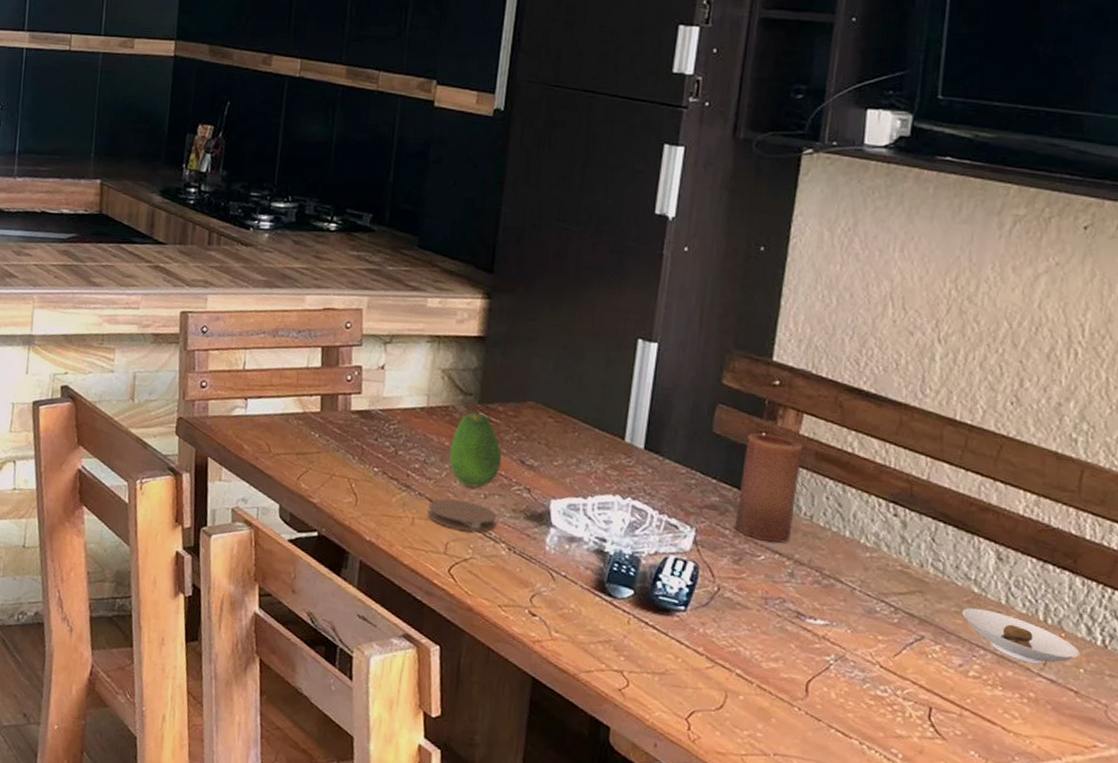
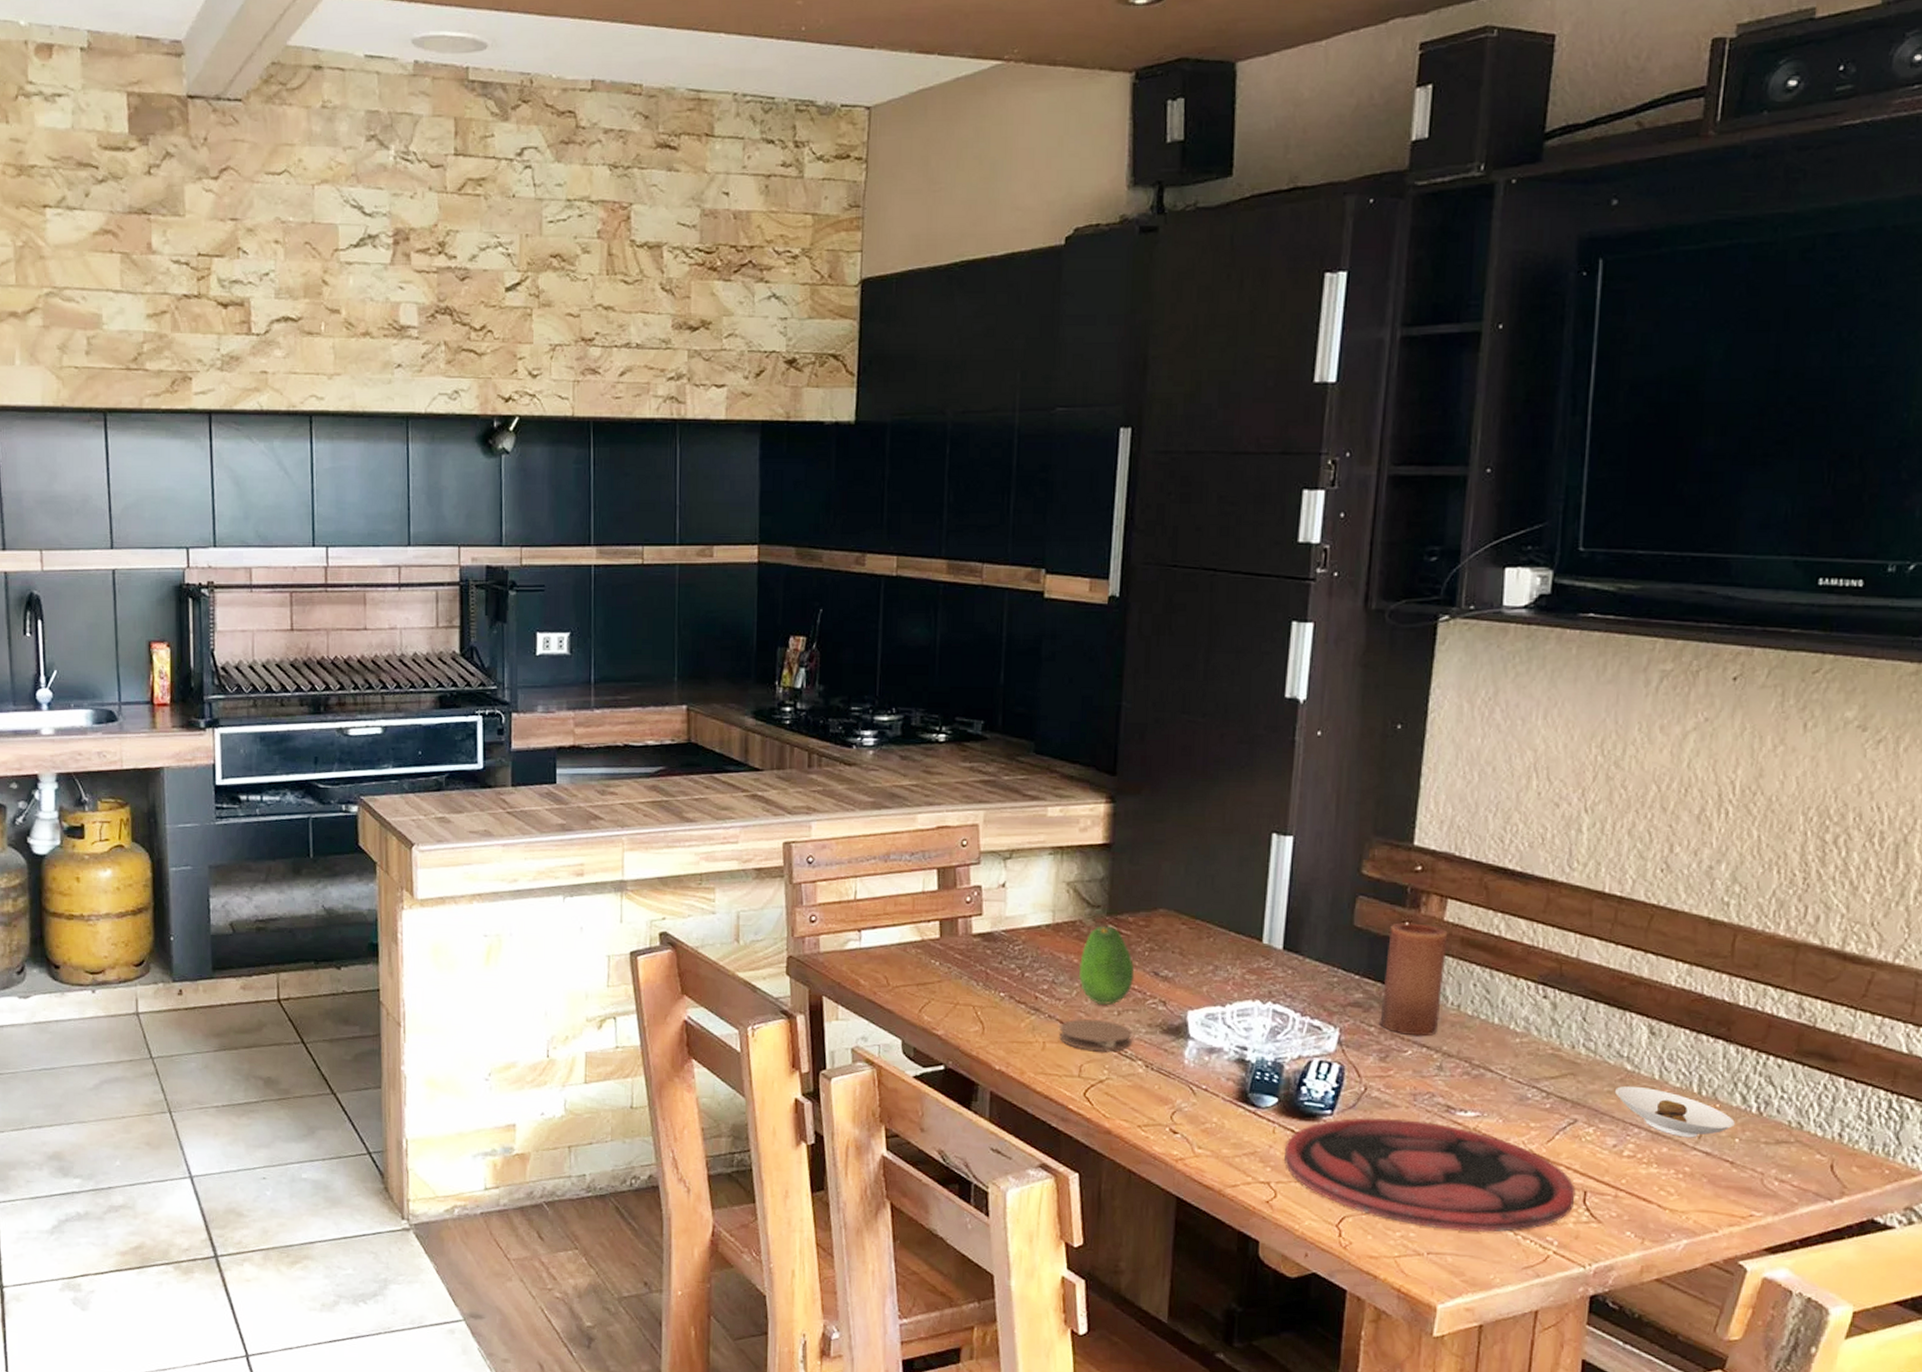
plate: none [638,615,921,741] -> present [1285,1117,1576,1233]

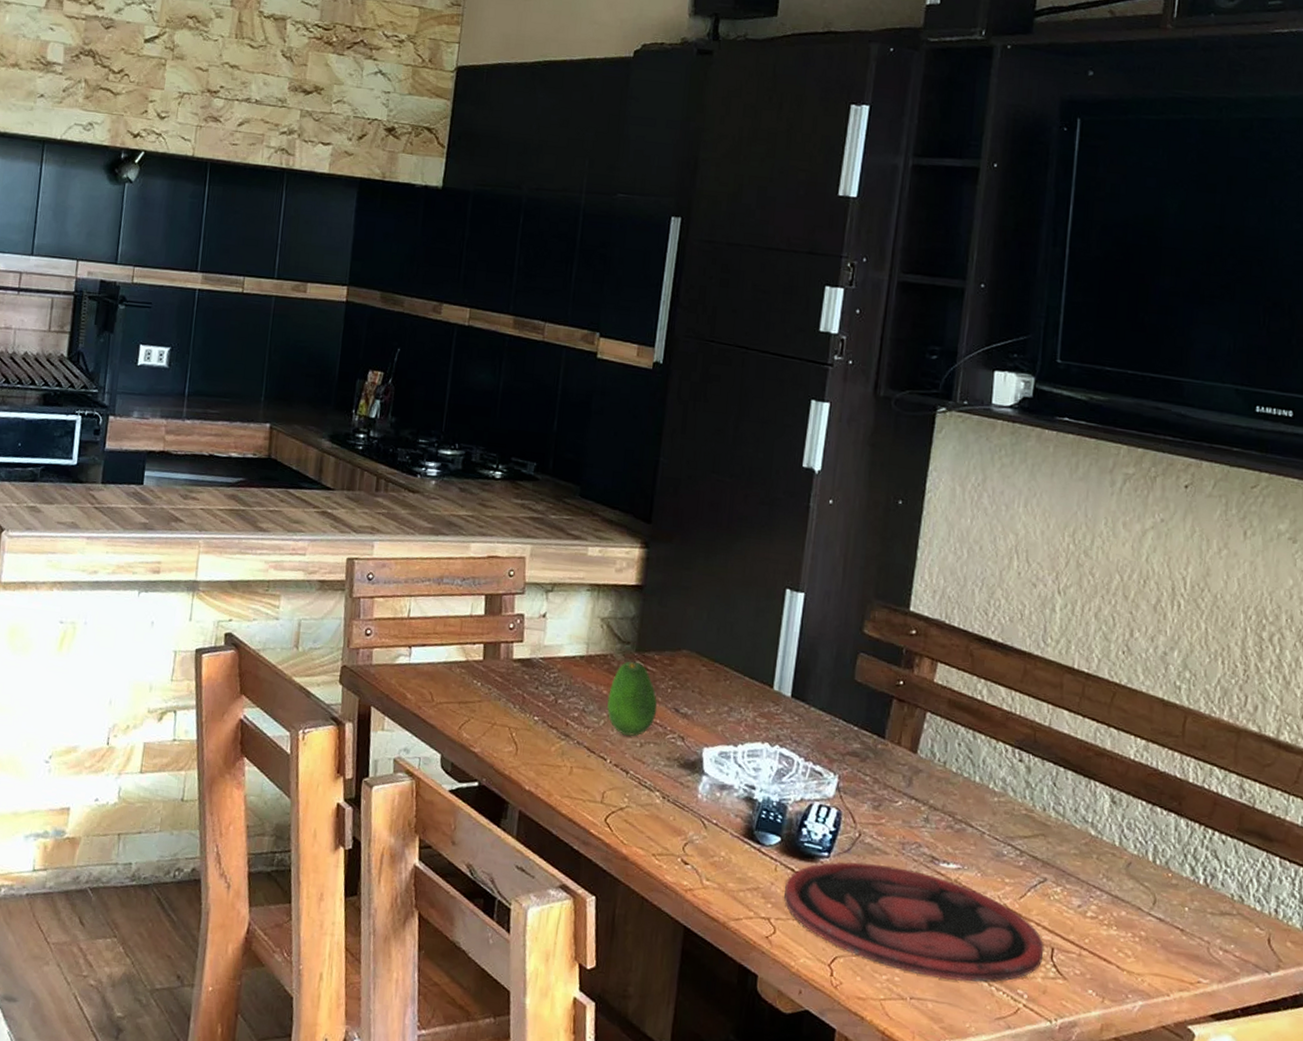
coaster: present [1059,1019,1132,1051] -> none [585,747,652,781]
candle: present [1378,923,1448,1037] -> none [873,681,937,789]
saucer: present [1615,1085,1735,1138] -> none [1081,849,1185,904]

